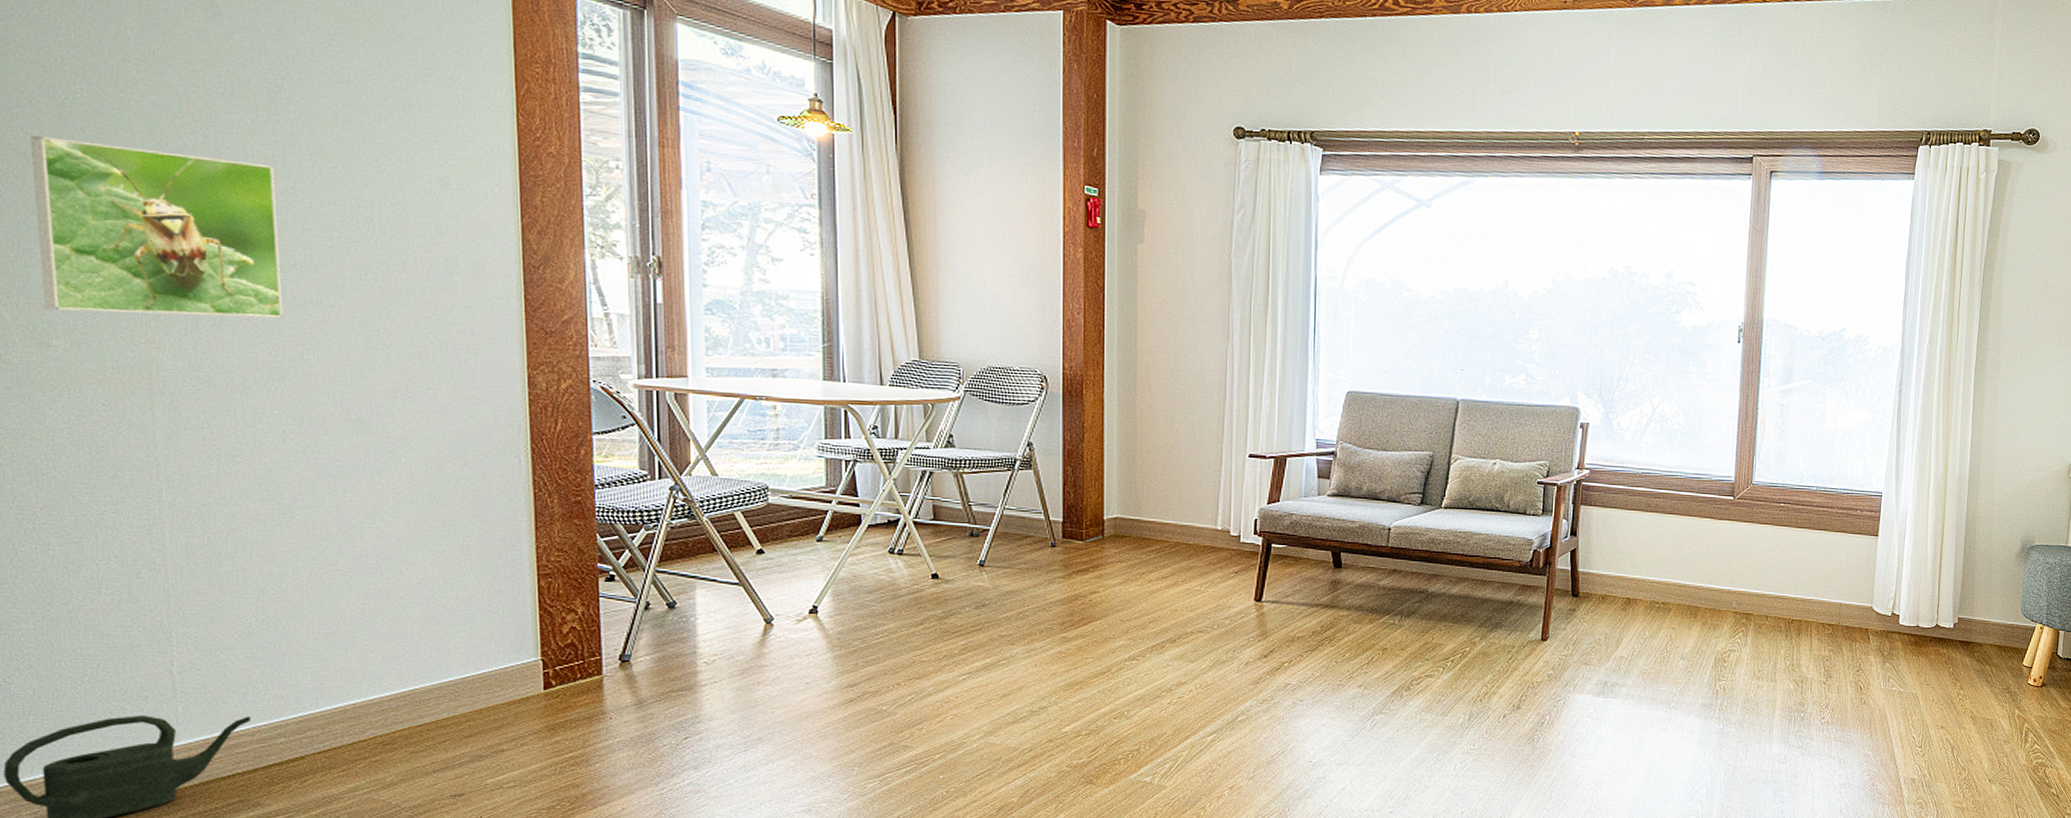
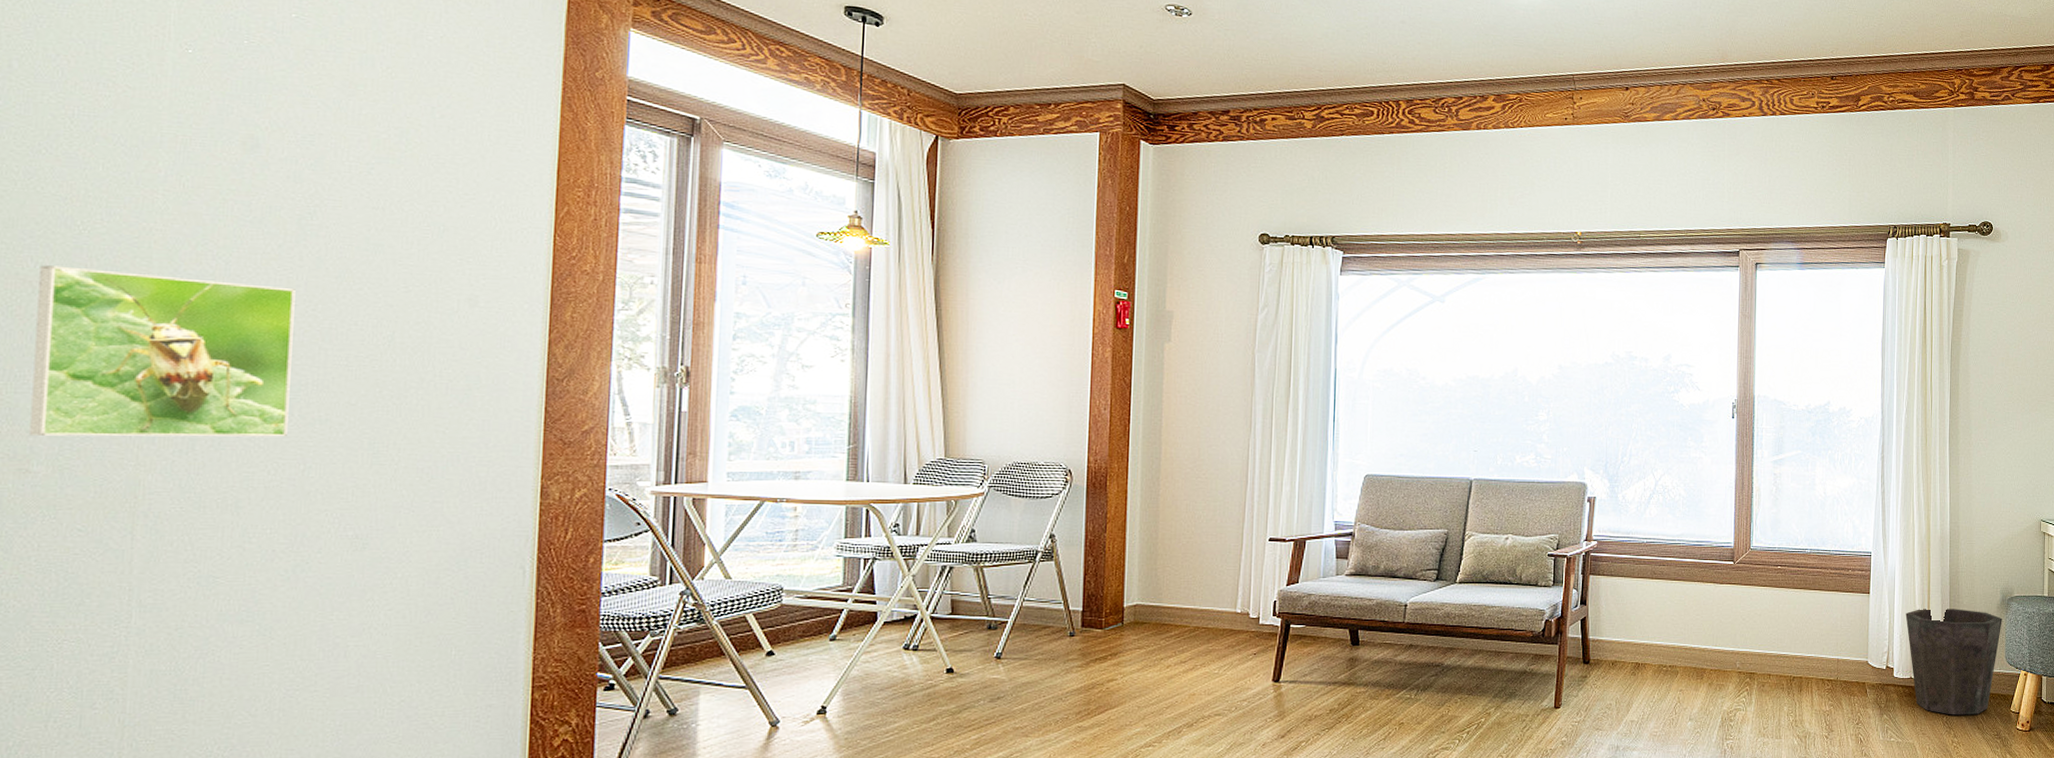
waste bin: none [1915,554,2021,667] -> present [1905,609,2002,715]

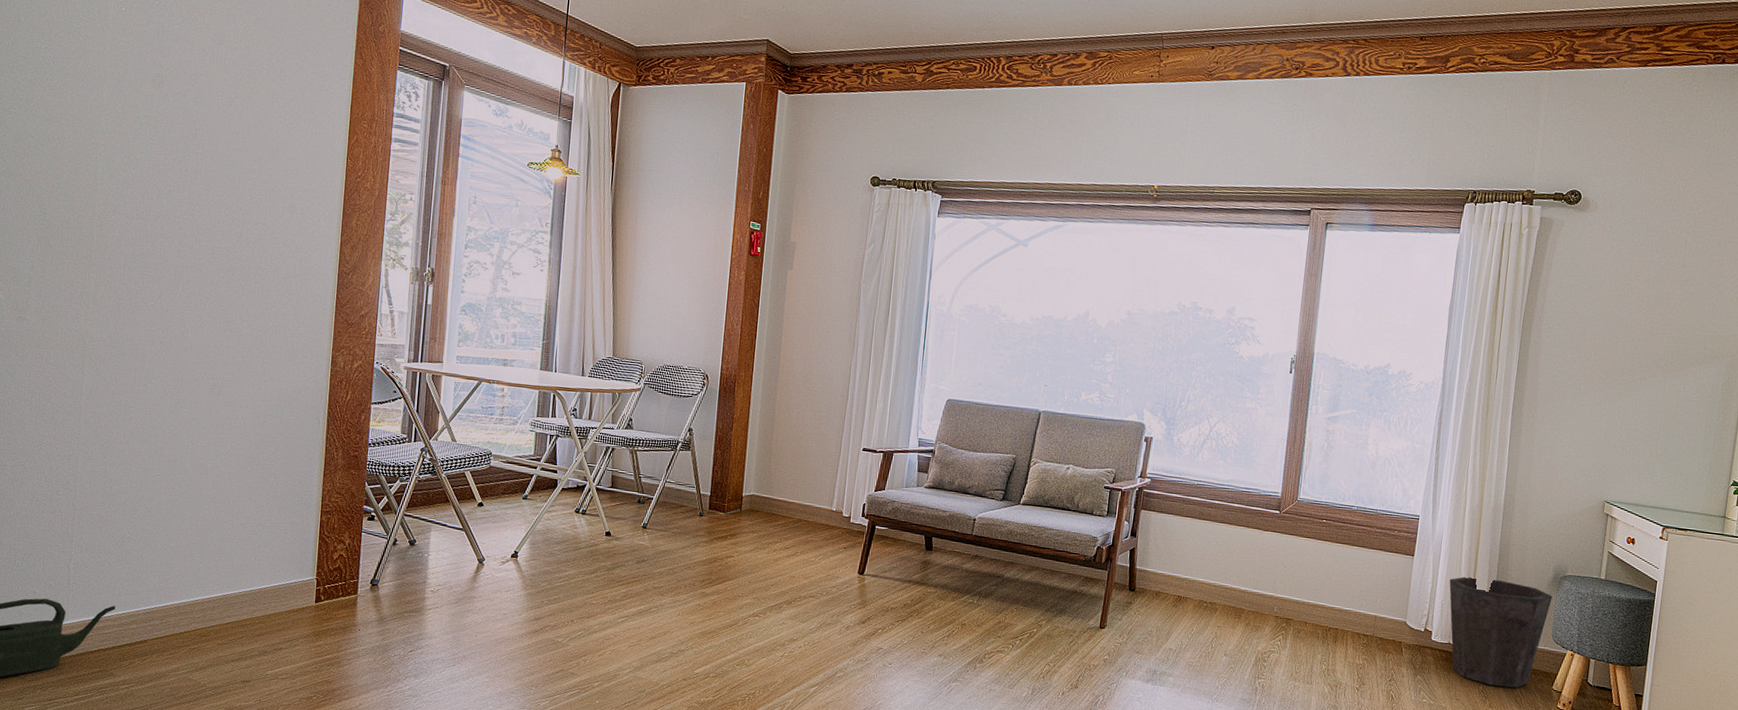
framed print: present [30,265,295,437] -> none [26,168,182,306]

